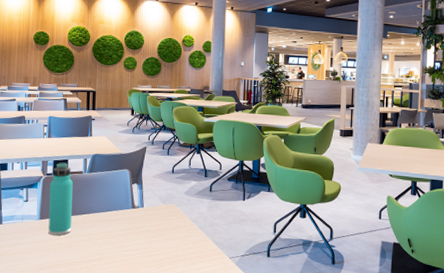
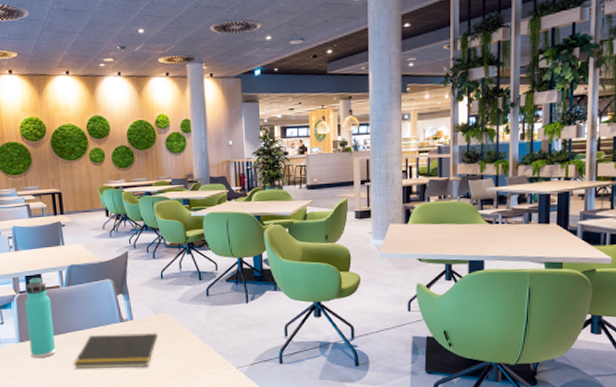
notepad: none [85,218,164,252] -> present [73,332,159,370]

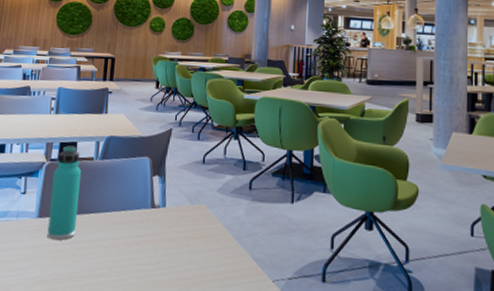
notepad: present [73,332,159,370] -> none [91,219,191,267]

